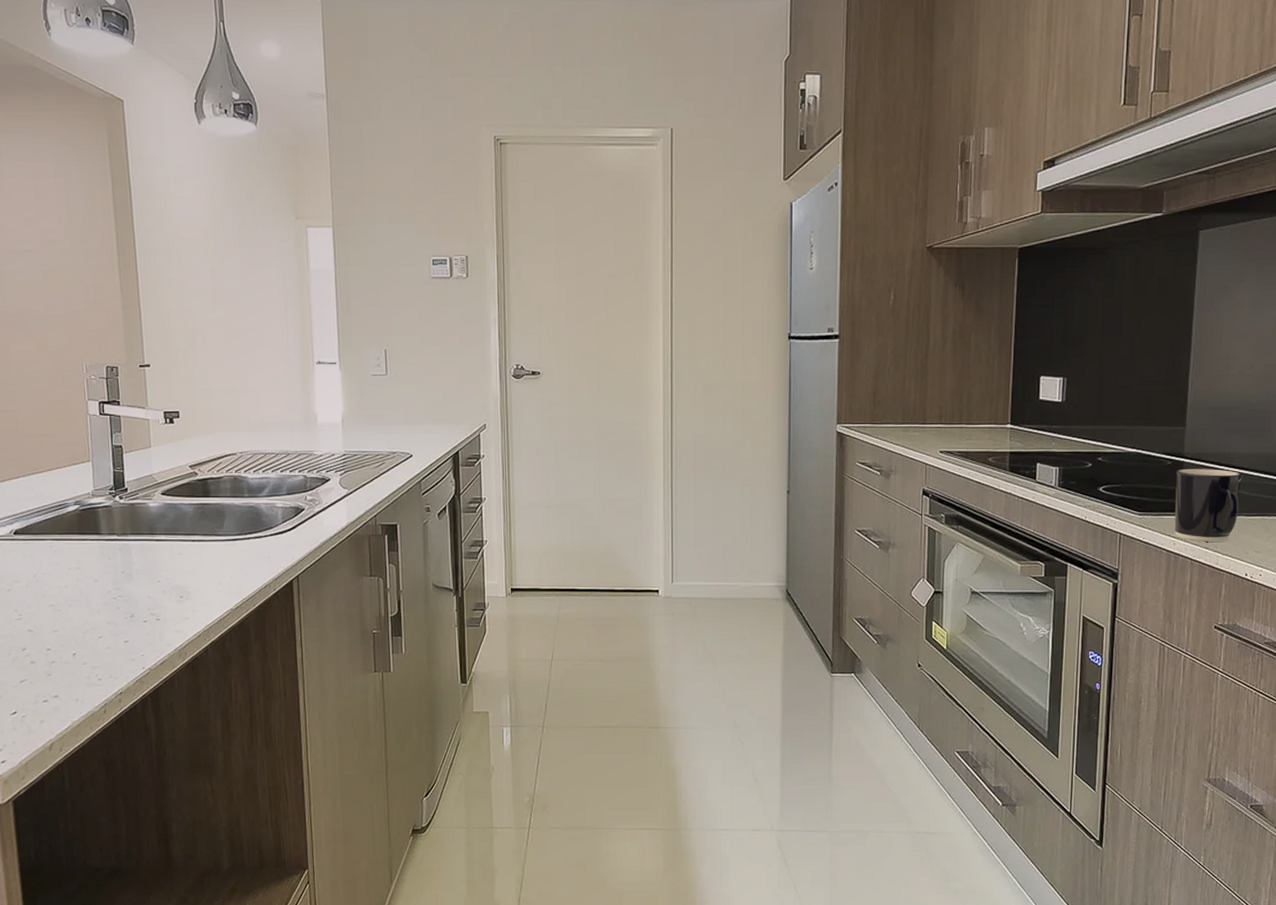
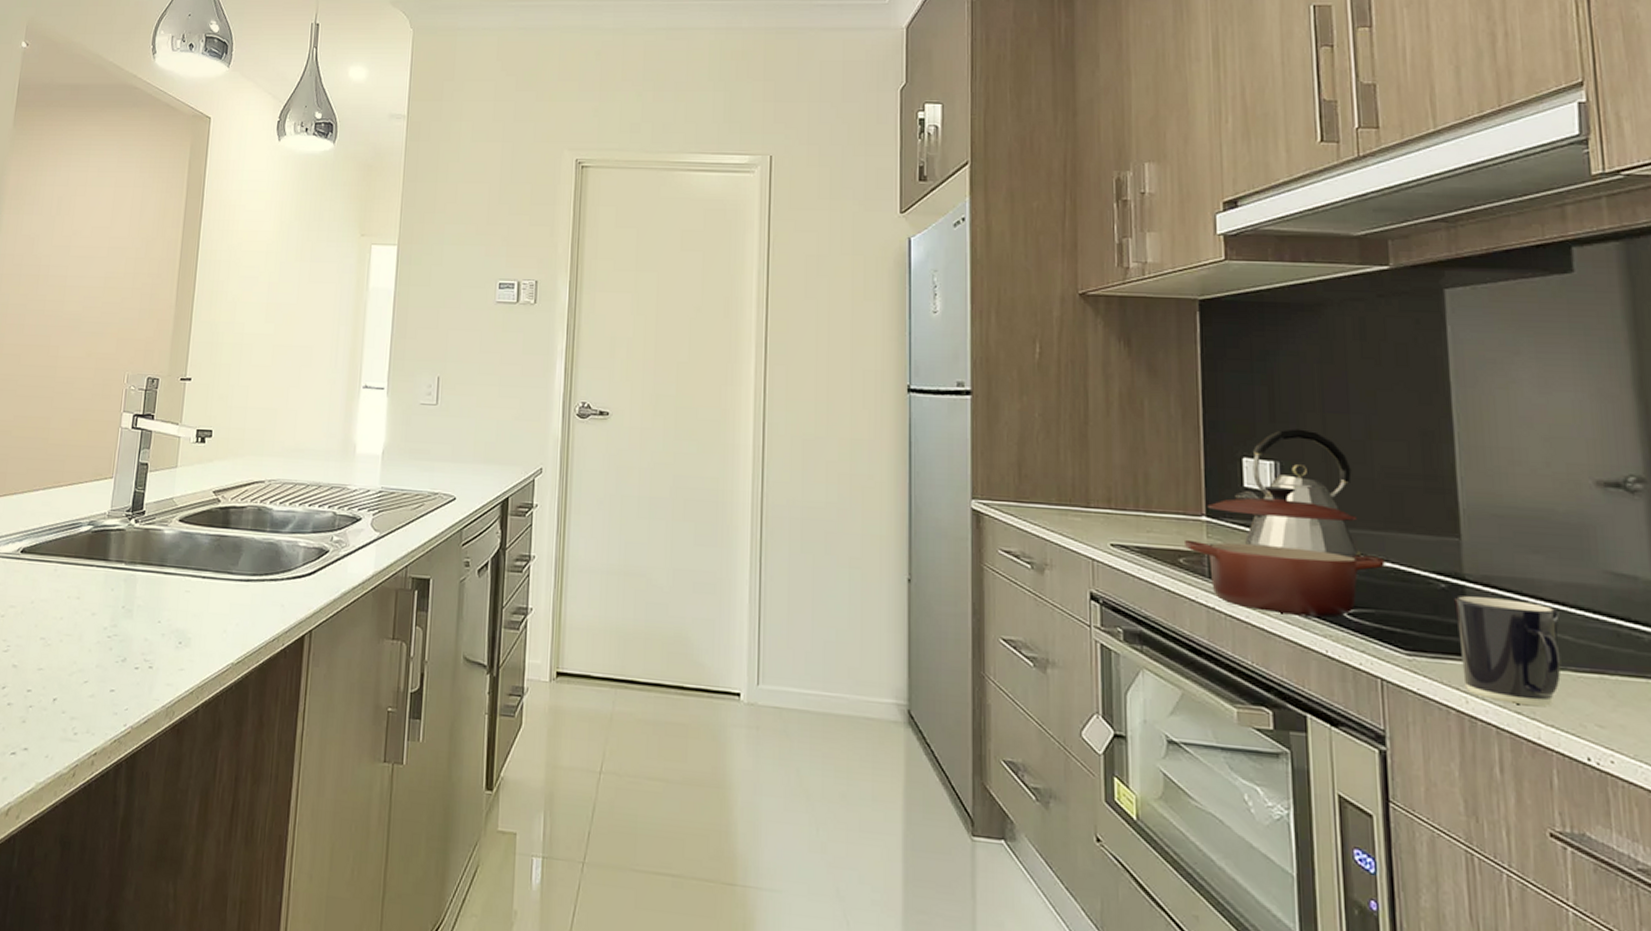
saucepan: none [994,397,1132,493] -> present [1185,486,1385,618]
kettle: none [1032,351,1118,448] -> present [1235,429,1363,558]

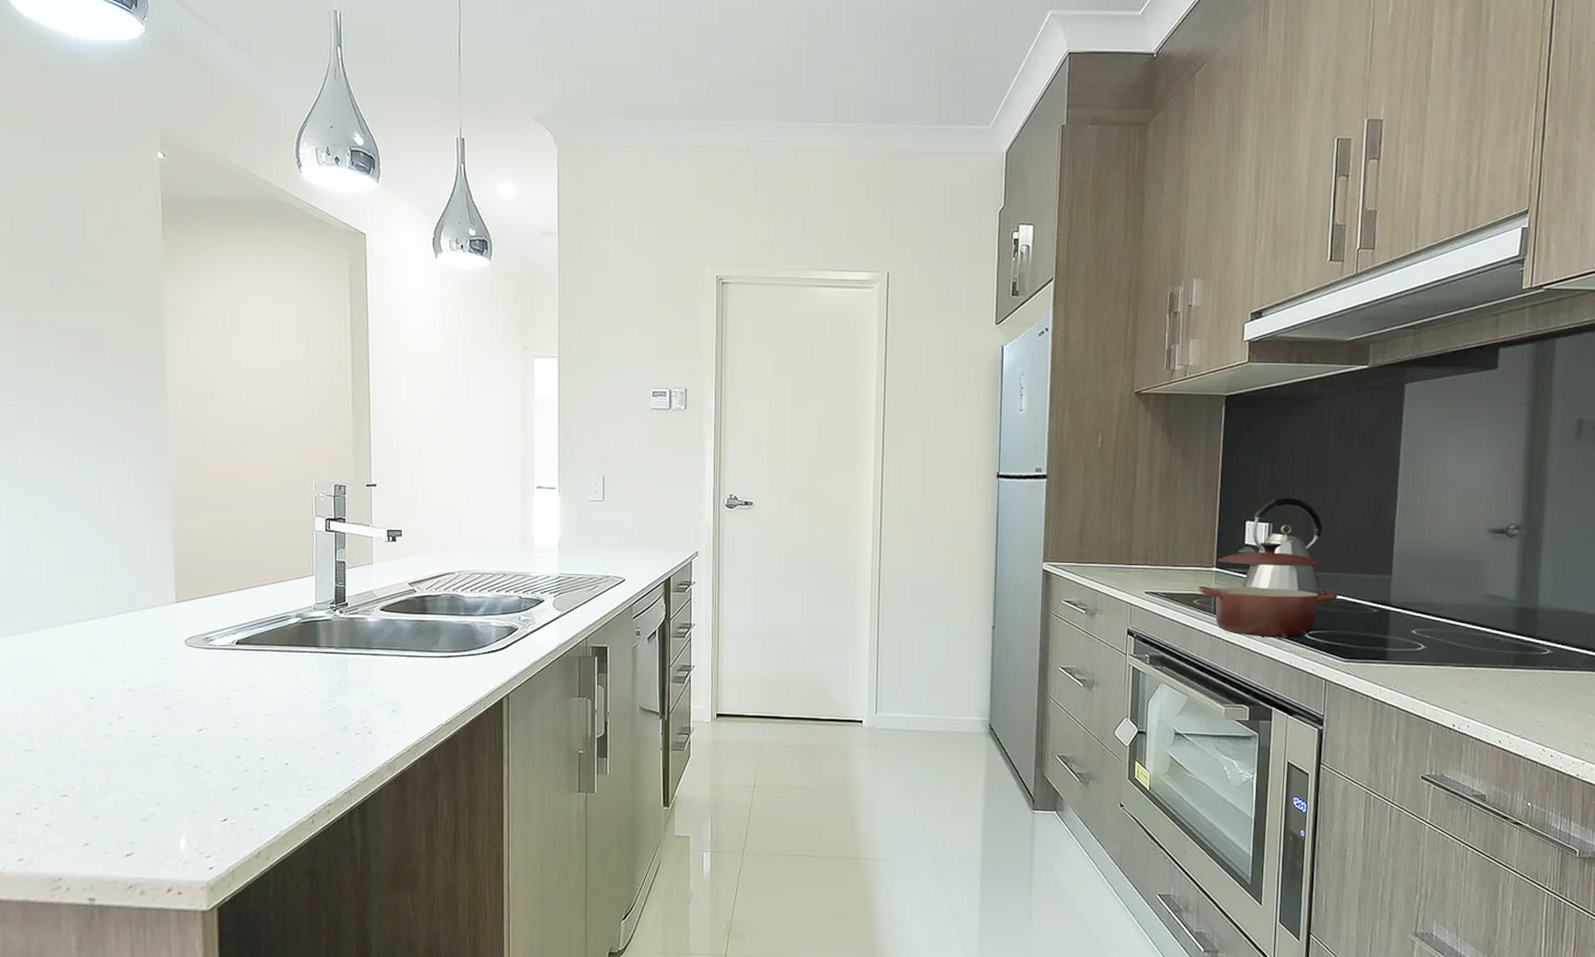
mug: present [1454,595,1562,707] -> none [1380,616,1450,692]

